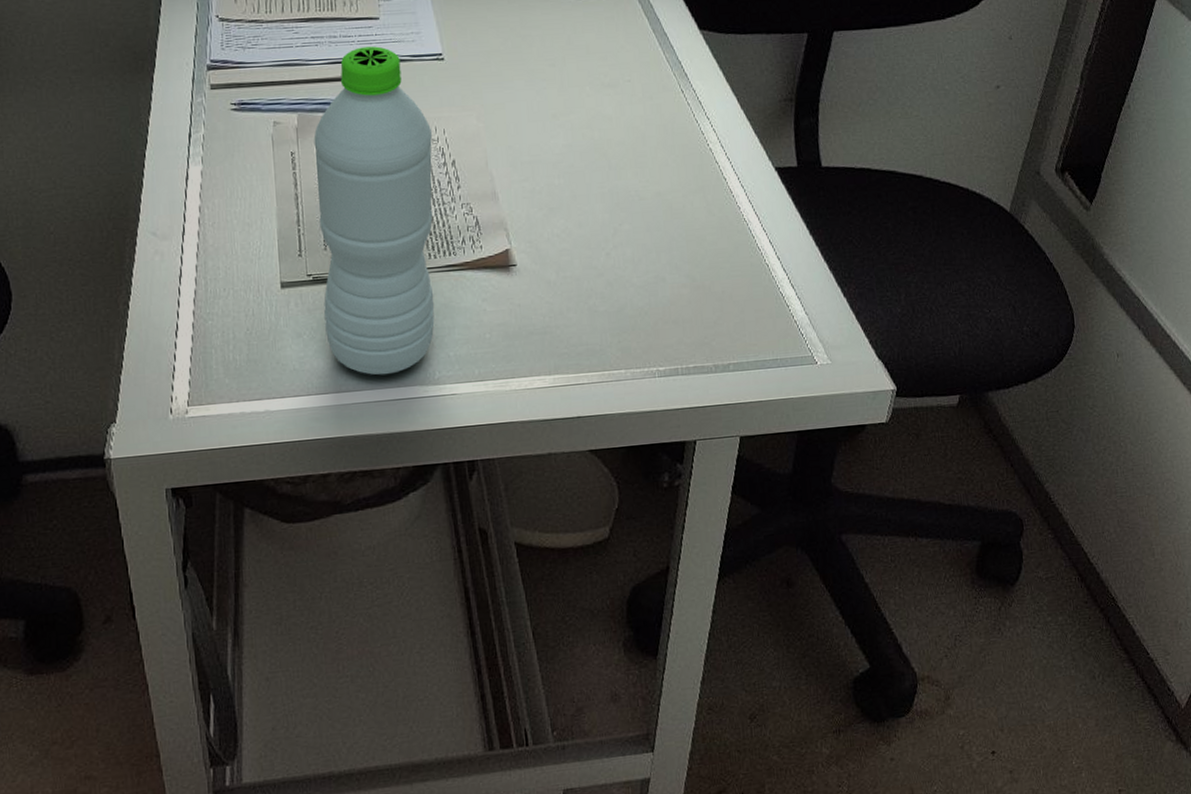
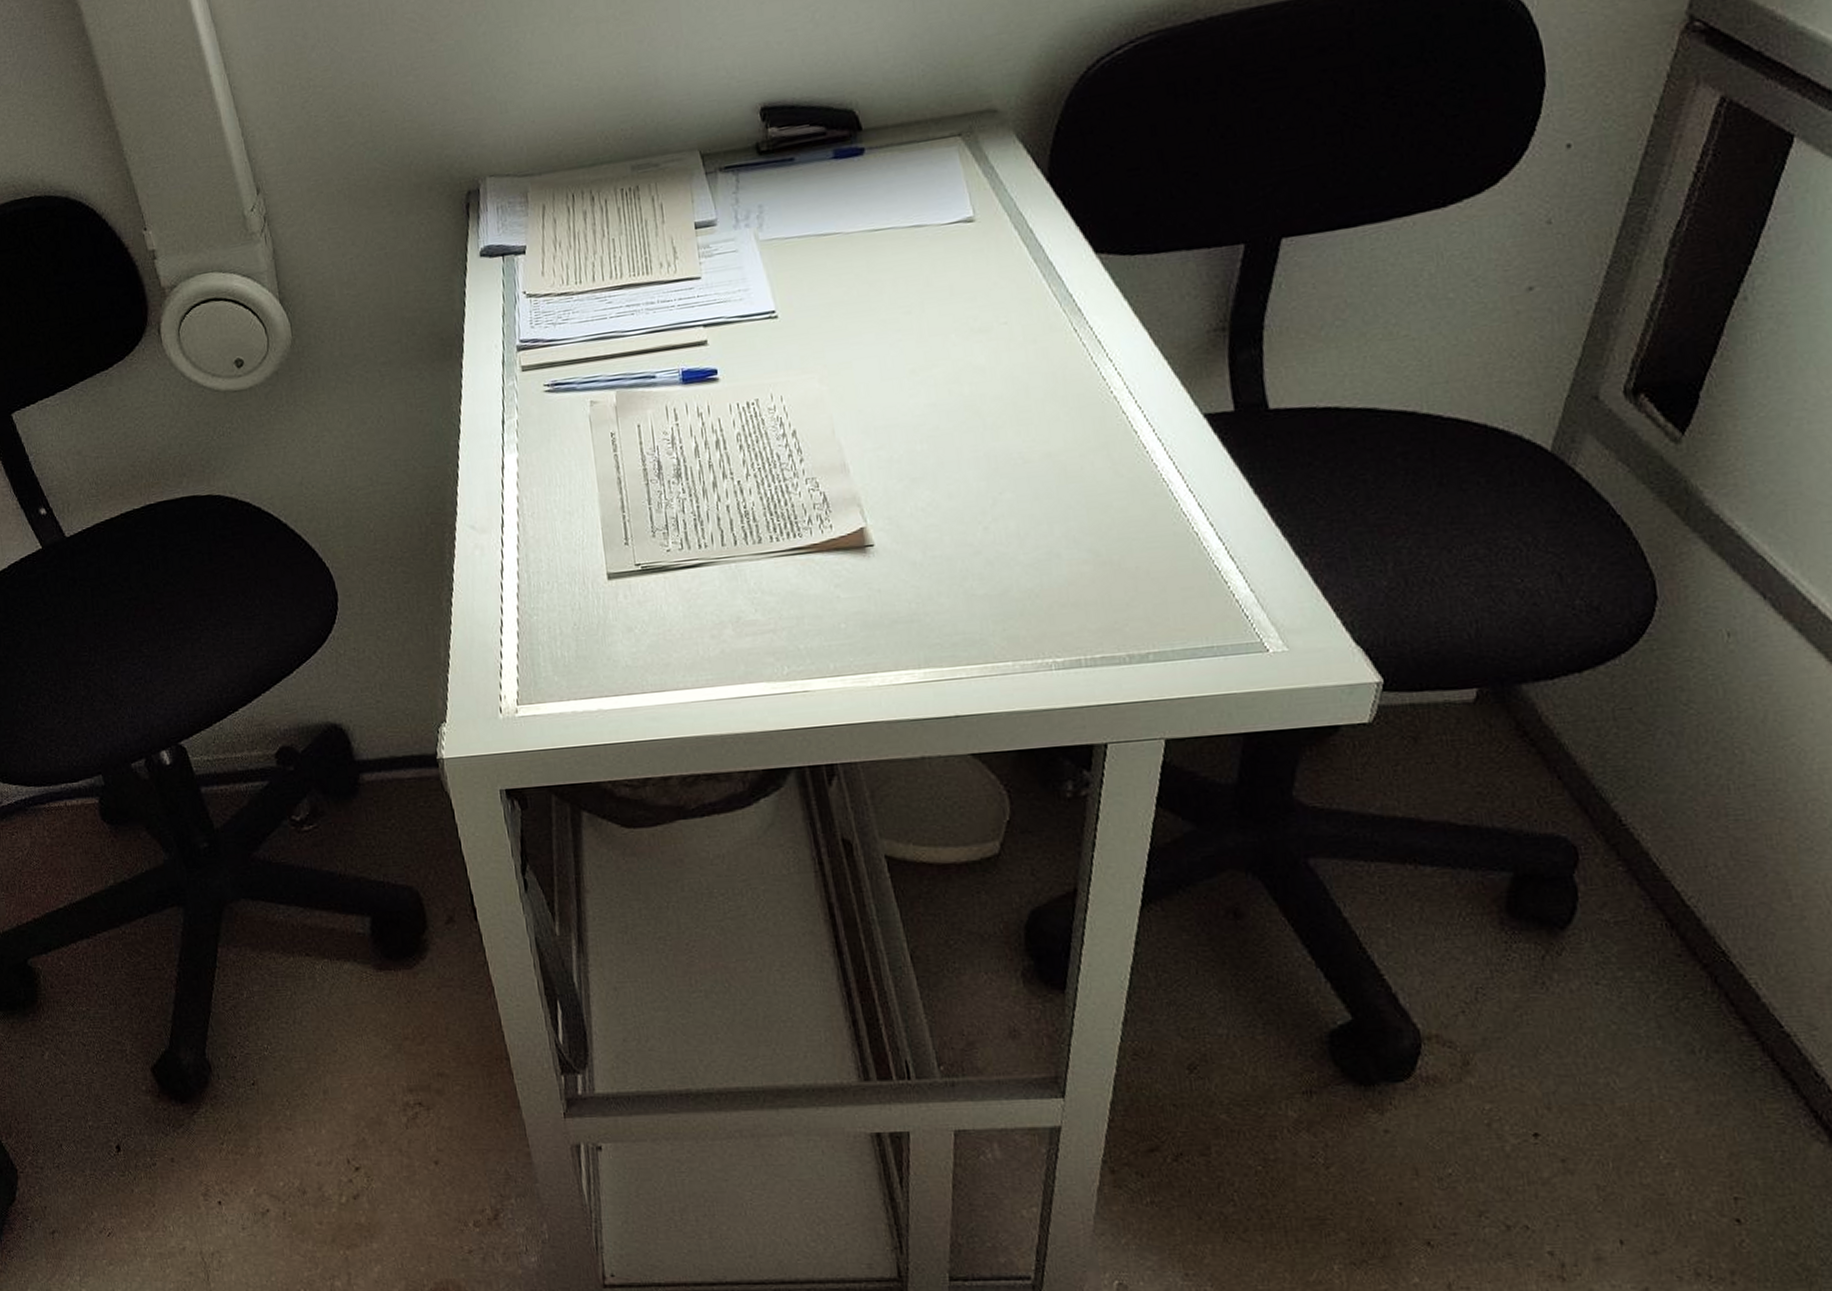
water bottle: present [313,46,435,375] -> none [634,309,780,671]

